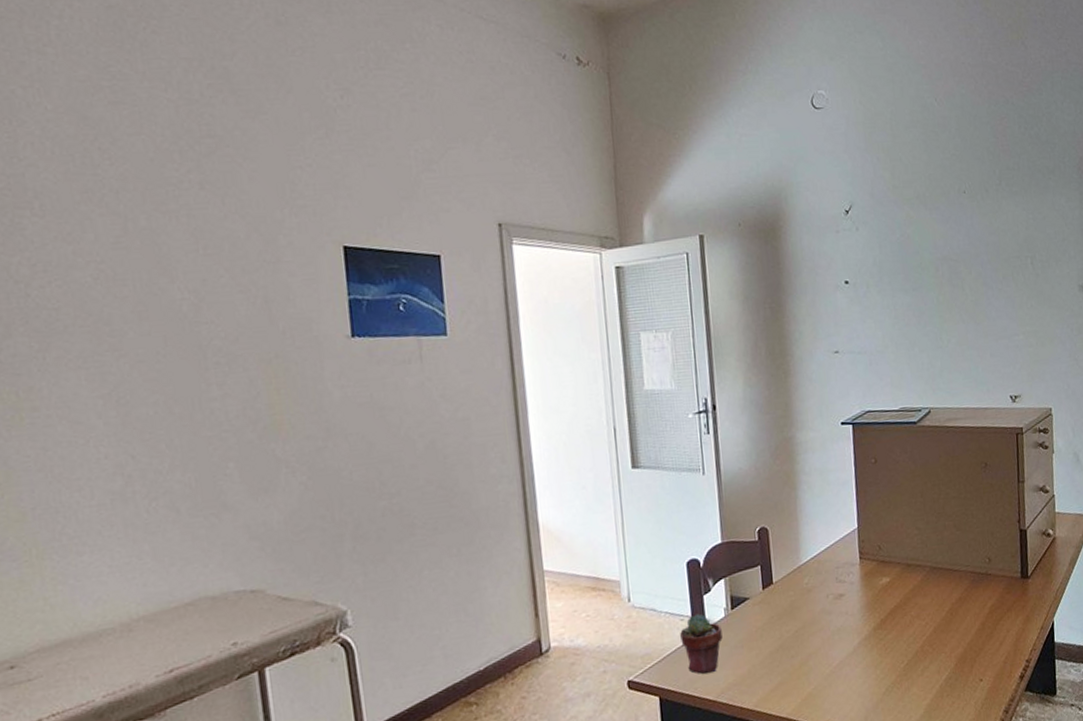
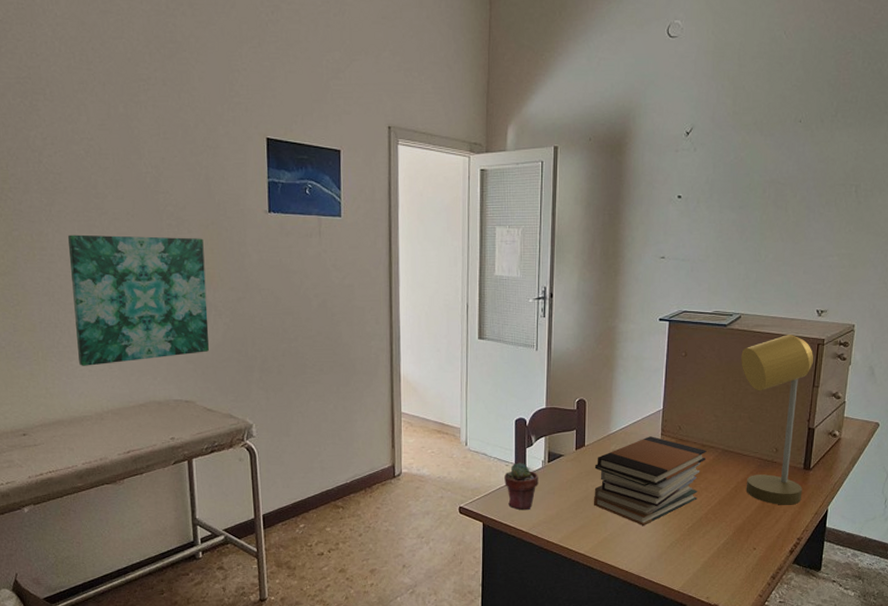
wall art: none [70,376,281,562] -> present [67,234,209,366]
book stack: none [787,561,914,672] -> present [594,436,707,526]
desk lamp: none [936,426,1025,624] -> present [741,335,814,505]

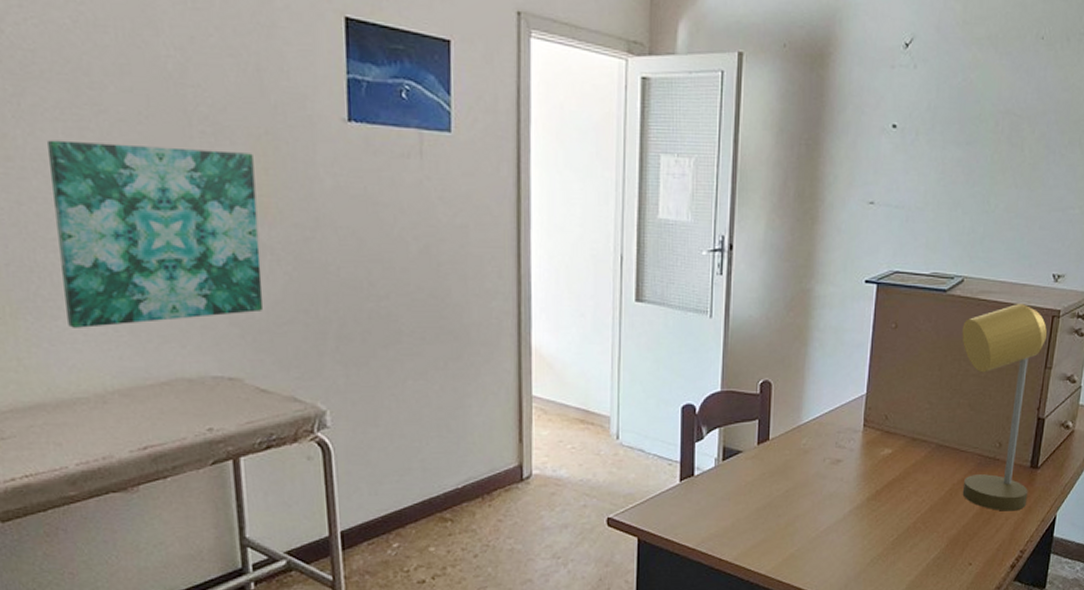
potted succulent: present [504,462,538,510] -> none [666,460,710,521]
book stack: present [594,436,707,526] -> none [779,428,918,538]

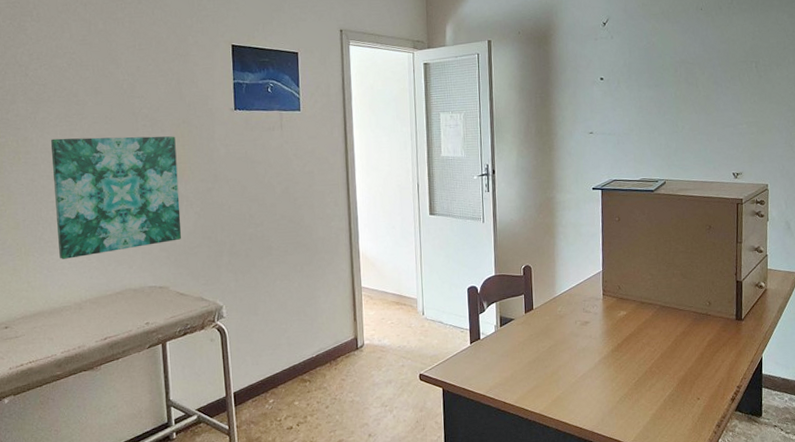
desk lamp: present [962,304,1048,511] -> none [669,196,737,356]

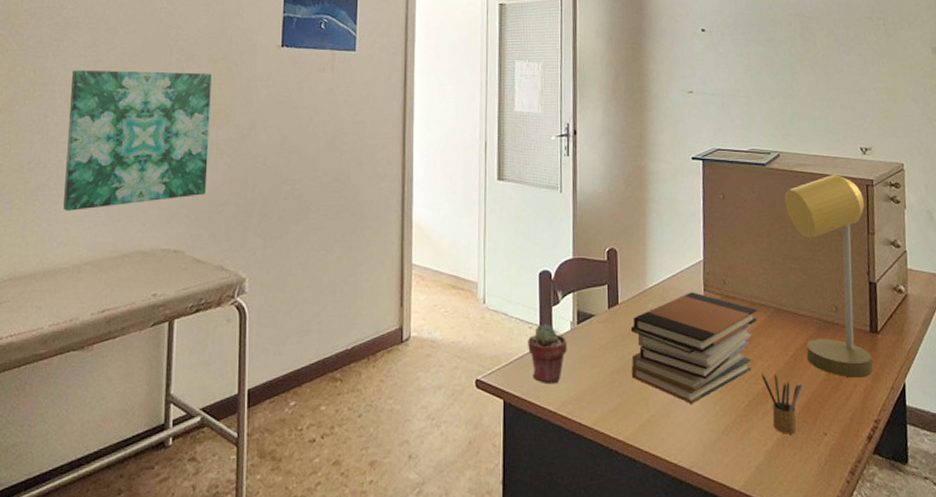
potted succulent: none [460,328,493,374] -> present [528,323,567,383]
book stack: none [543,297,646,382] -> present [630,292,758,404]
pencil box: none [649,355,681,401] -> present [761,373,802,434]
desk lamp: none [669,196,737,356] -> present [784,175,873,378]

